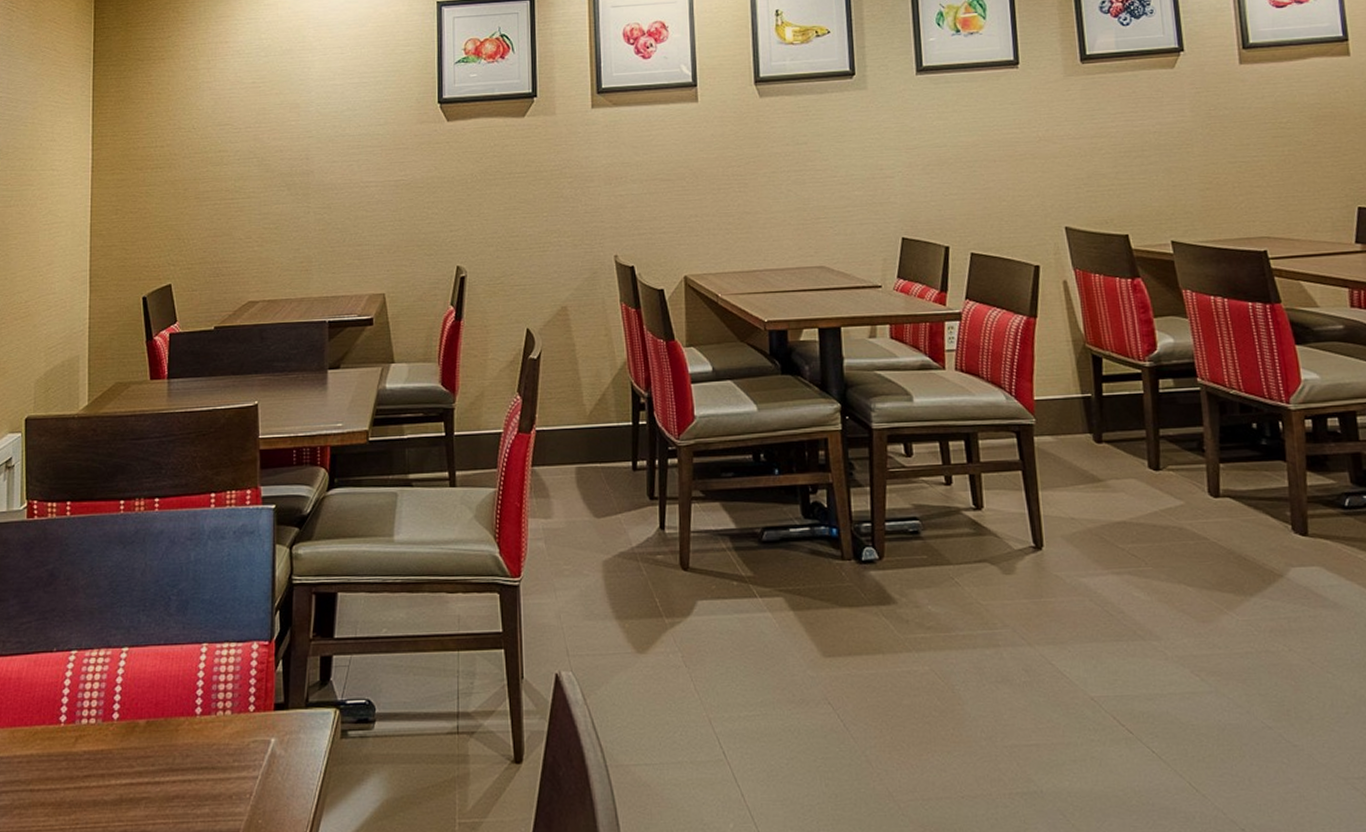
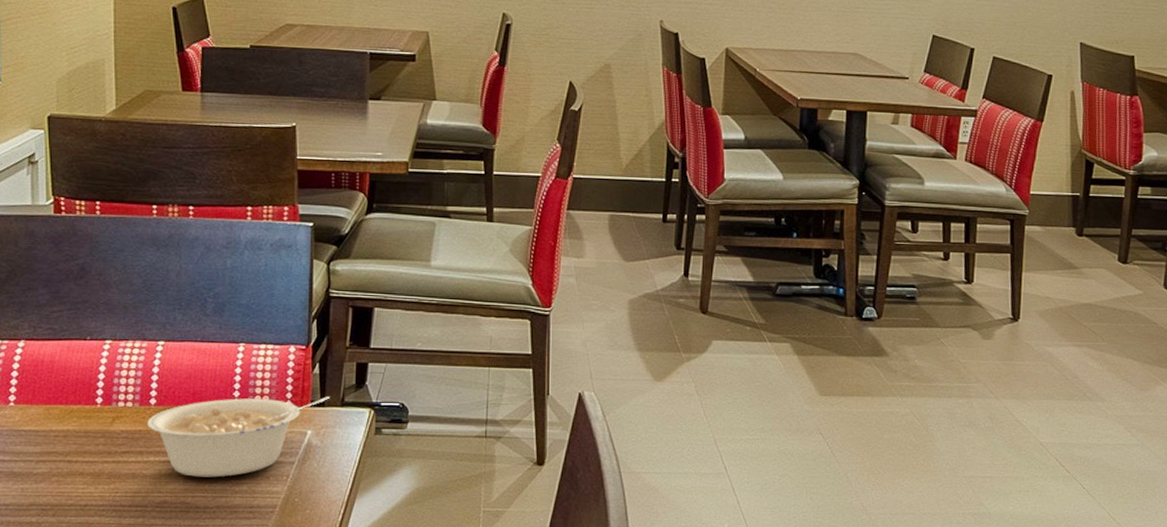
legume: none [110,697,294,801] -> present [147,396,330,477]

